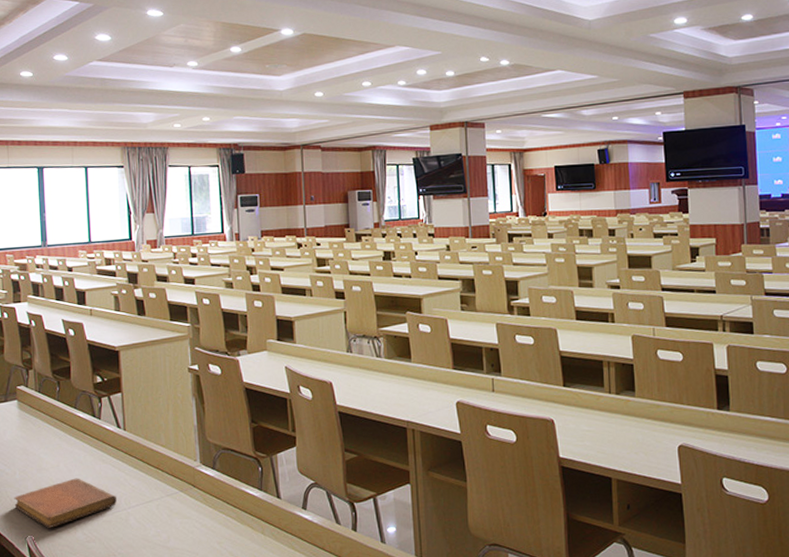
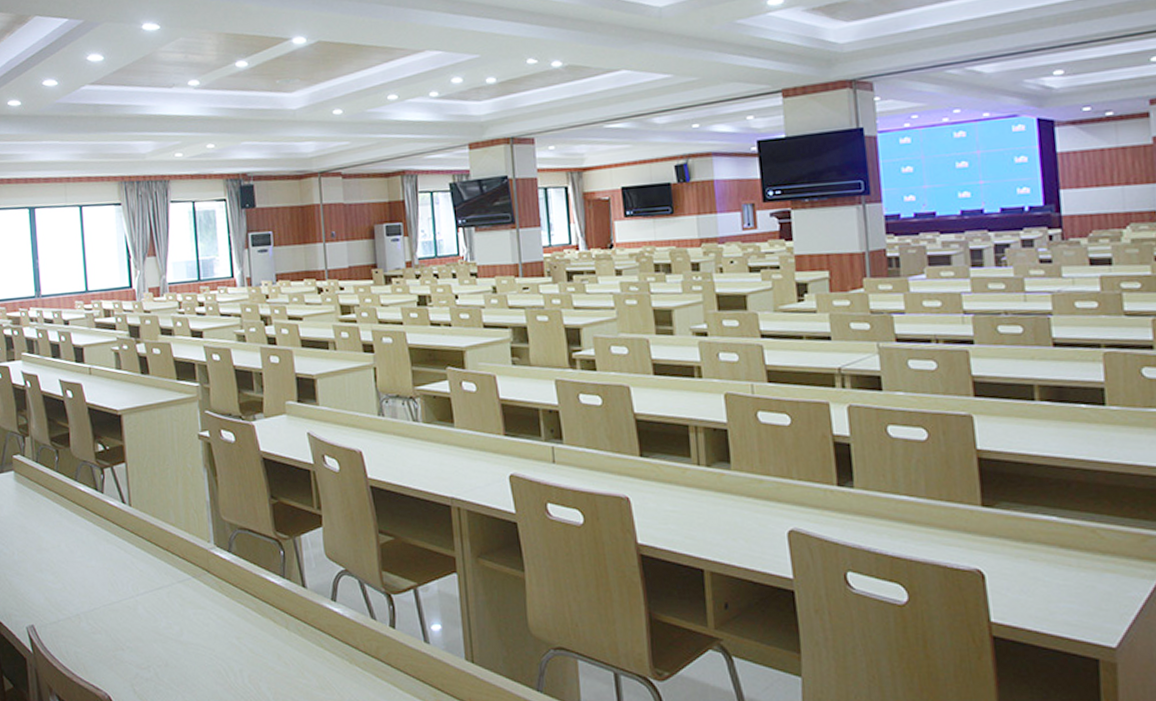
notebook: present [14,478,117,528] -> none [13,560,123,616]

